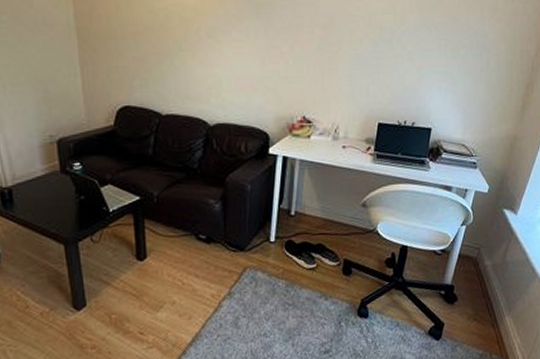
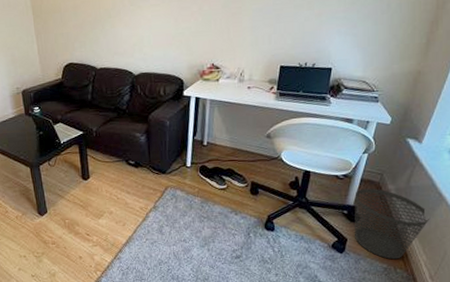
wastebasket: none [452,264,525,344] -> present [355,188,431,260]

